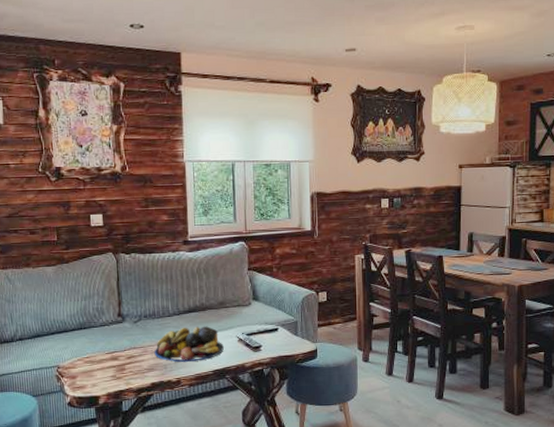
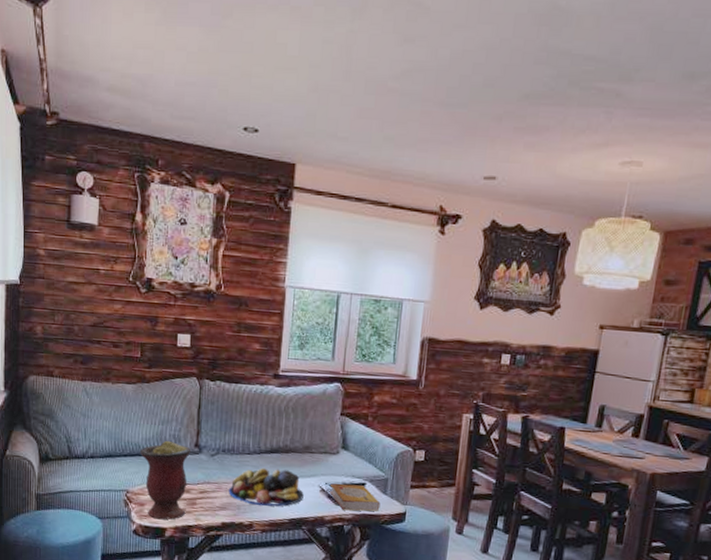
vase: none [67,314,117,388] -> present [140,440,192,520]
book: none [247,331,294,355] -> present [330,483,380,511]

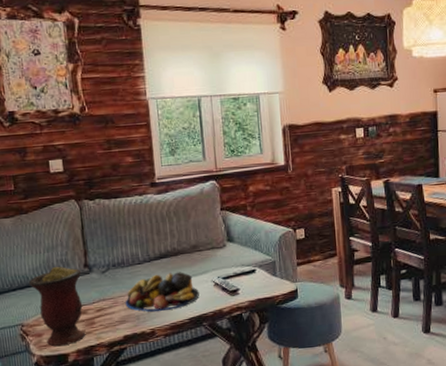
book: present [330,483,380,511] -> none [223,272,273,299]

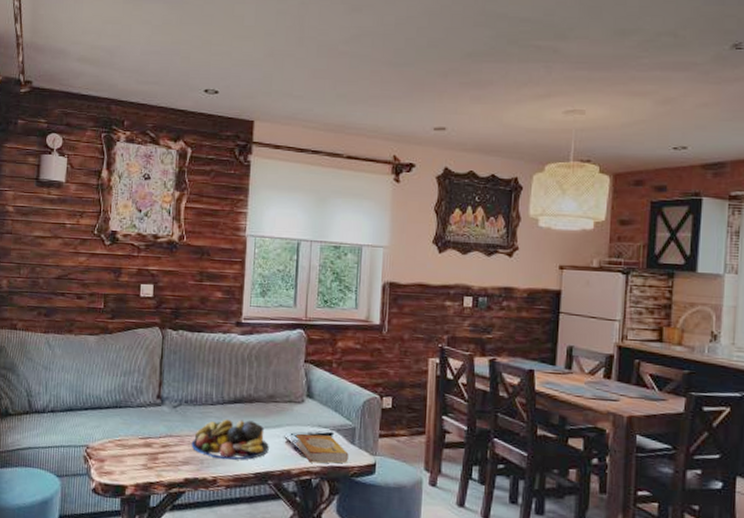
vase: present [29,266,86,346] -> none [101,392,154,476]
book: none [223,272,273,299] -> present [296,434,349,463]

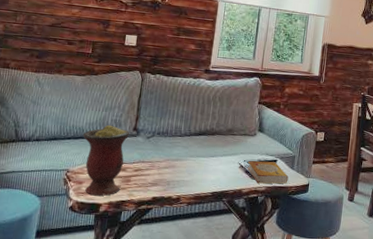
vase: none [101,392,154,476] -> present [83,124,130,196]
fruit bowl: present [191,419,269,460] -> none [160,148,226,182]

